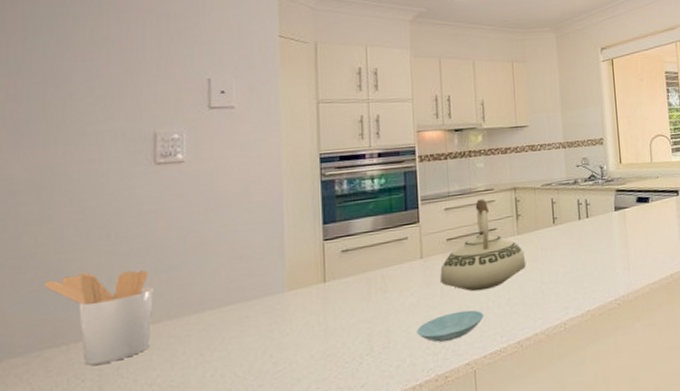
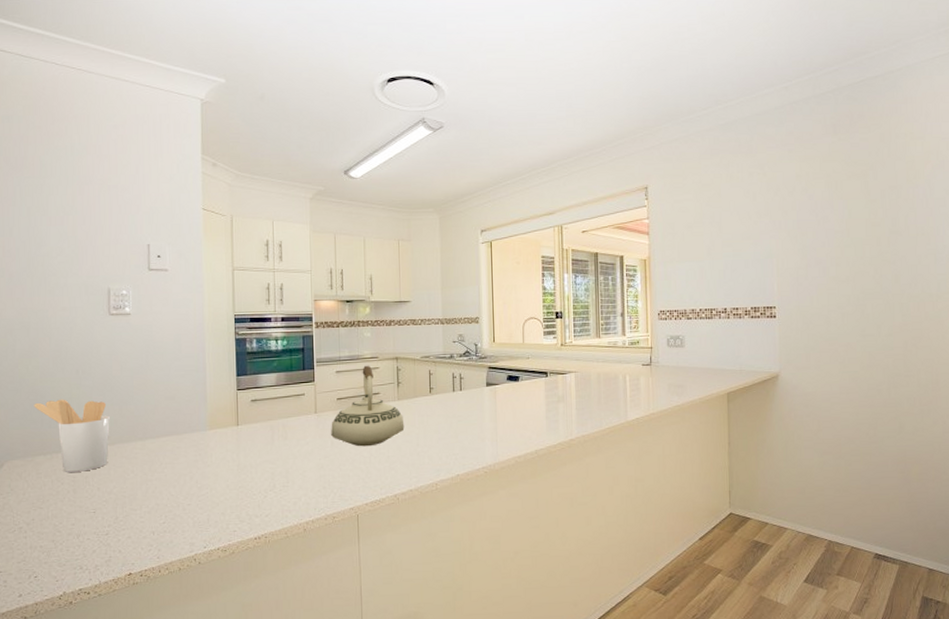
saucer: present [417,310,485,343] -> none [311,462,367,487]

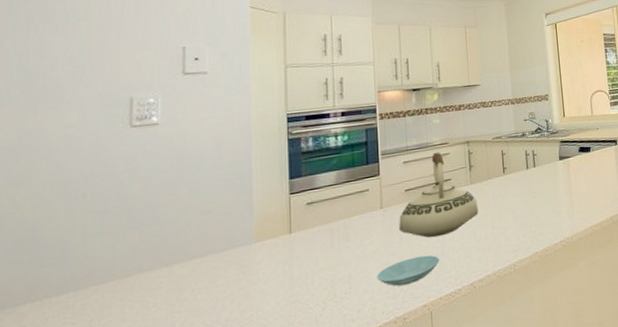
utensil holder: present [34,399,110,472] -> none [20,227,126,320]
saucer: none [311,462,367,487] -> present [377,255,440,287]

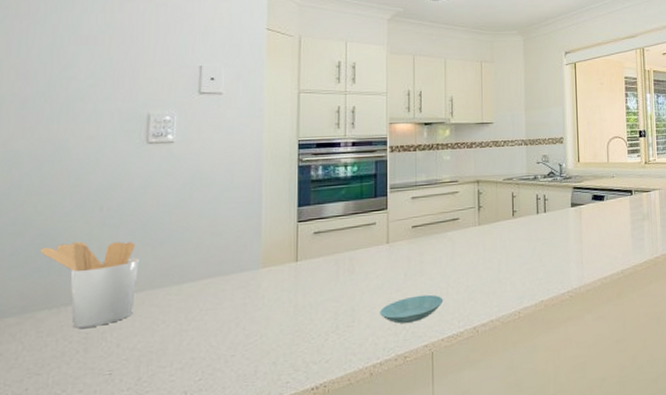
utensil holder: none [20,227,126,320] -> present [40,241,139,328]
teakettle: present [399,152,479,238] -> none [404,189,486,277]

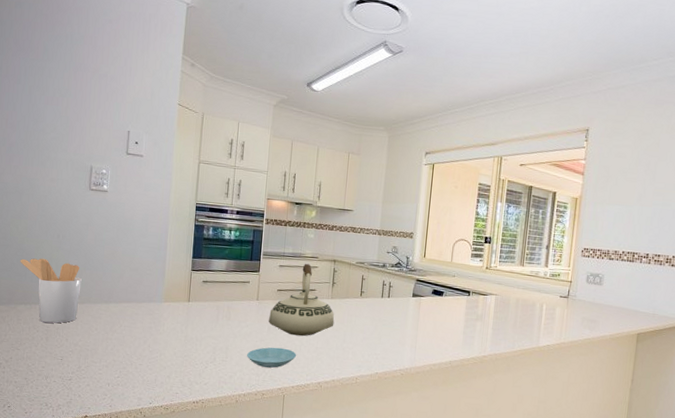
teakettle: none [404,189,486,277] -> present [269,263,335,337]

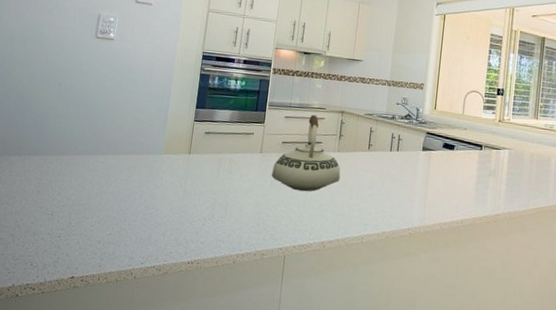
utensil holder: present [20,258,82,324] -> none [18,107,80,176]
saucer: present [247,347,297,368] -> none [247,203,300,226]

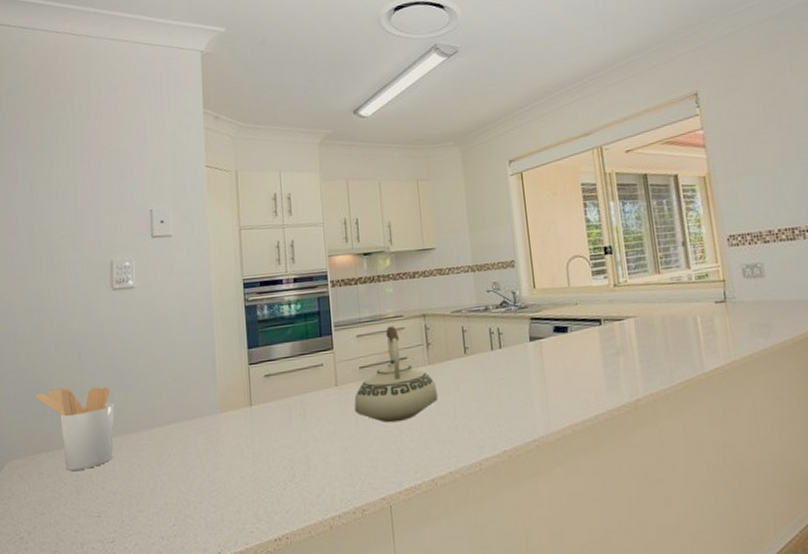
utensil holder: none [18,107,80,176] -> present [35,387,115,471]

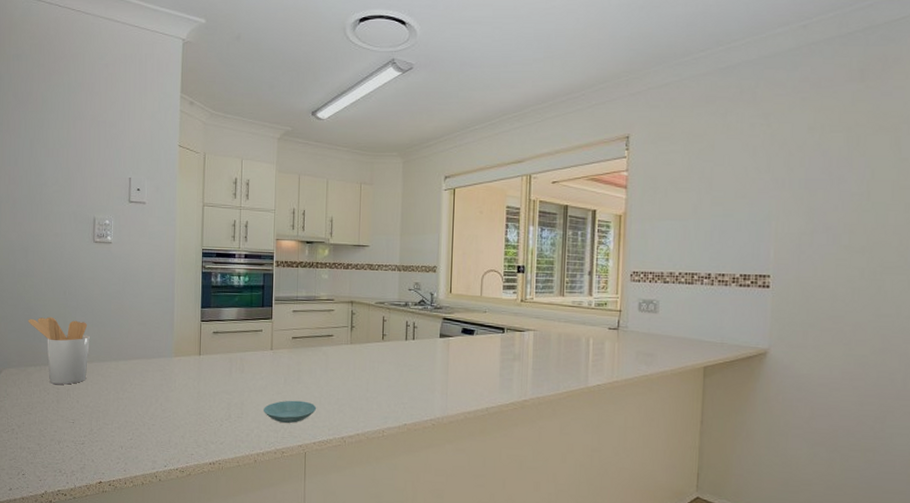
saucer: none [334,442,398,473] -> present [264,400,317,423]
teakettle: present [354,325,439,423] -> none [285,307,356,387]

